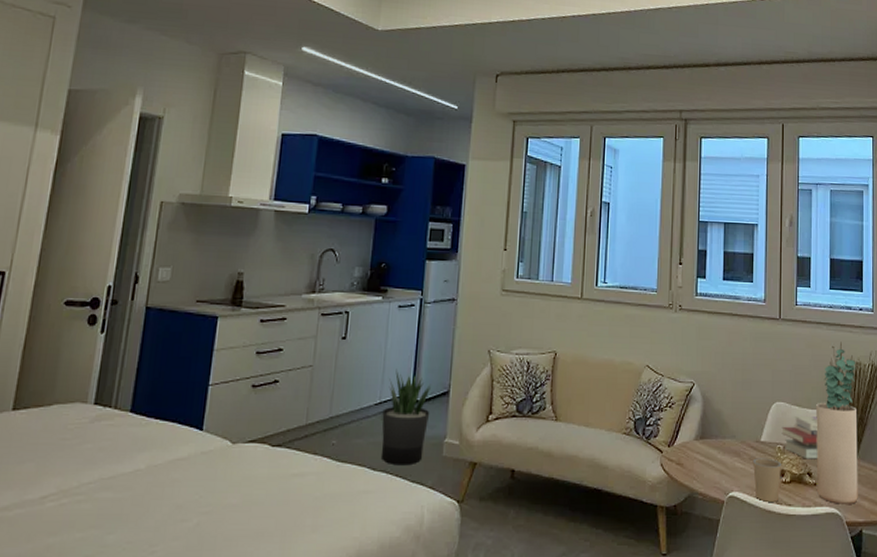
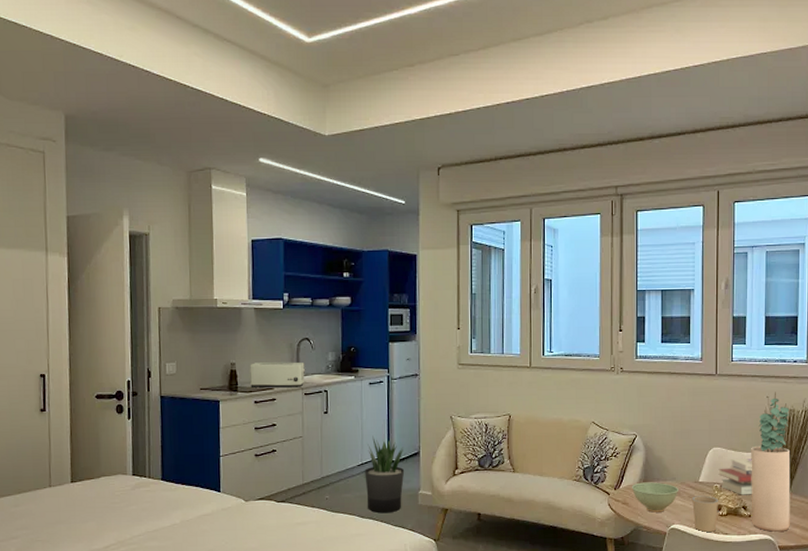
toaster: none [258,274,326,306] -> present [250,362,305,388]
bowl: none [686,439,739,476] -> present [631,482,679,513]

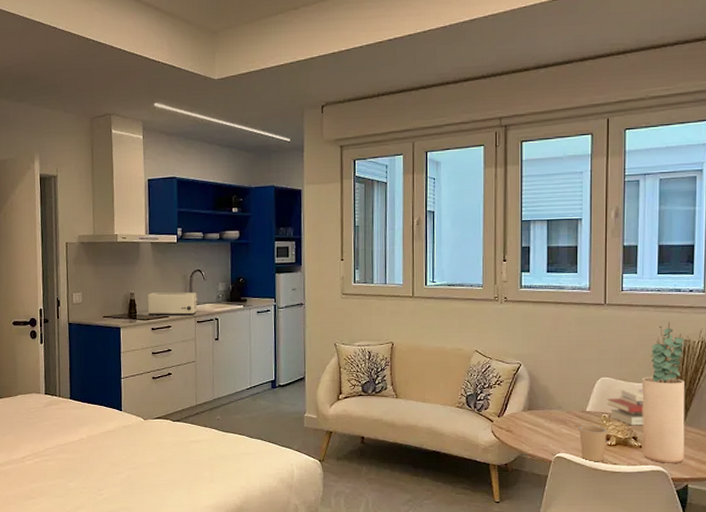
planter: present [365,435,405,514] -> none [253,361,291,434]
bowl: present [631,482,679,513] -> none [515,410,566,441]

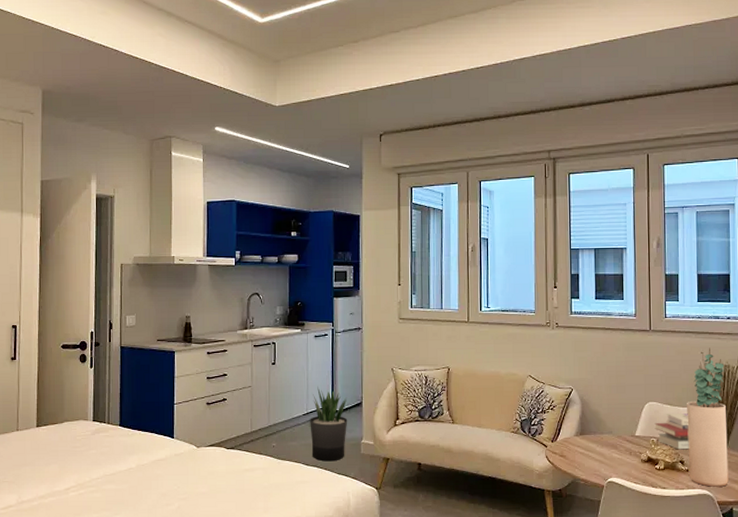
toaster: present [147,292,198,316] -> none [203,315,255,340]
planter: none [253,361,291,434] -> present [310,386,348,462]
cup: present [579,425,609,462] -> none [629,449,658,487]

